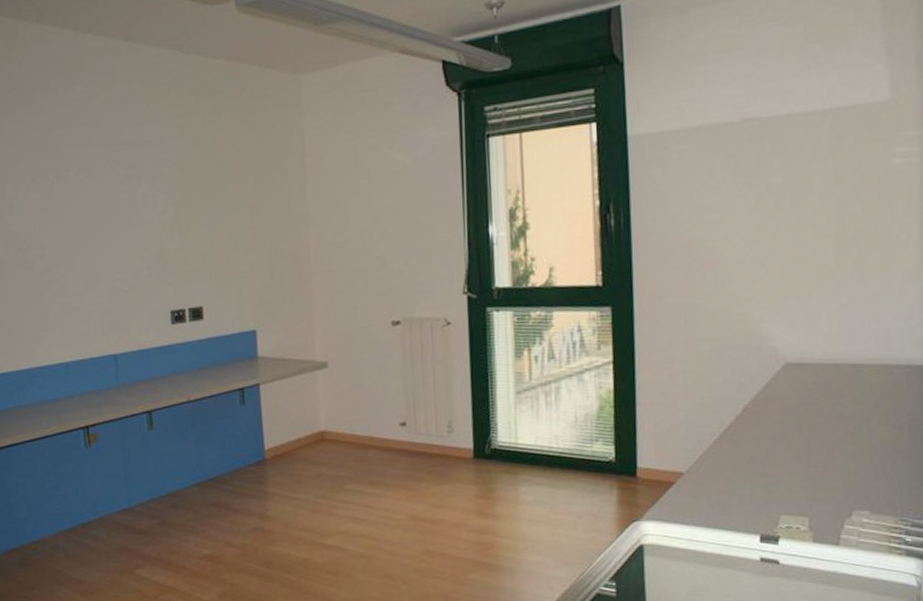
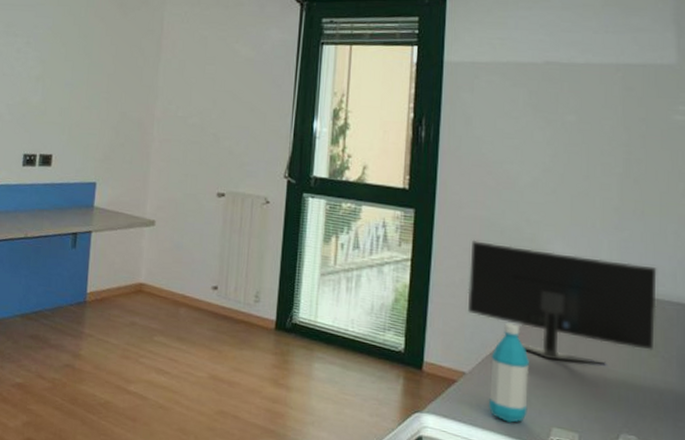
monitor: none [677,330,884,446] -> present [467,239,657,366]
water bottle: none [709,414,753,517] -> present [488,323,530,423]

